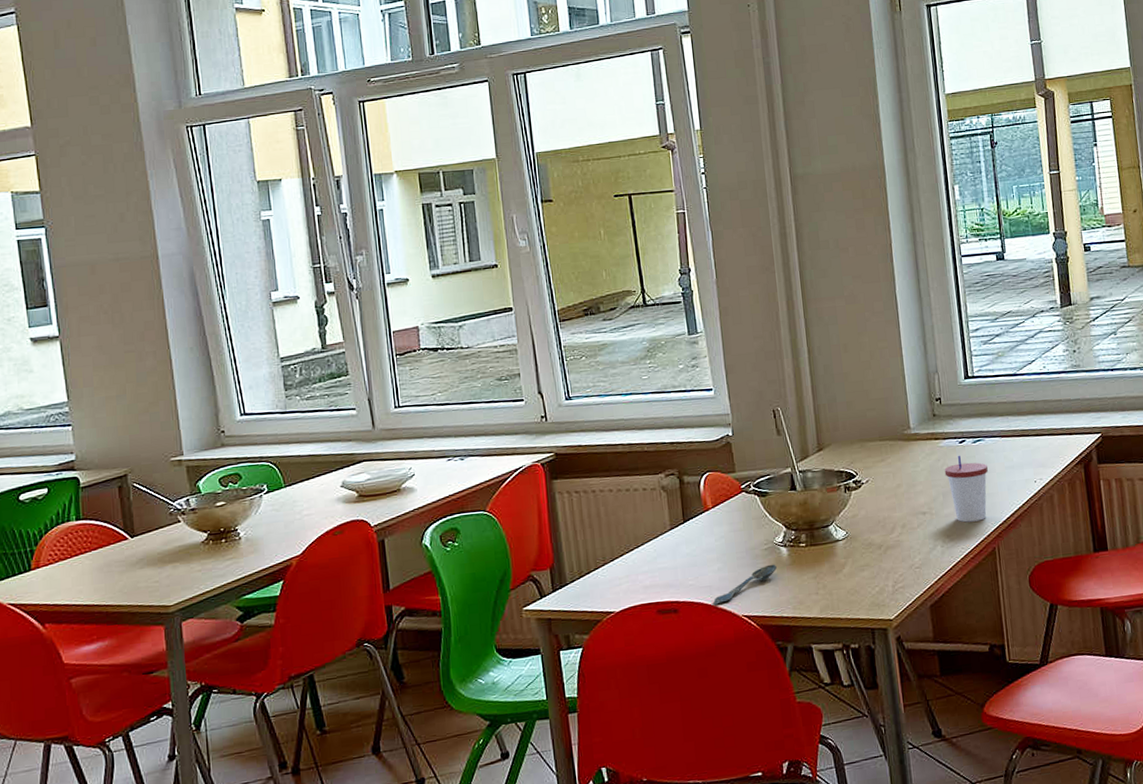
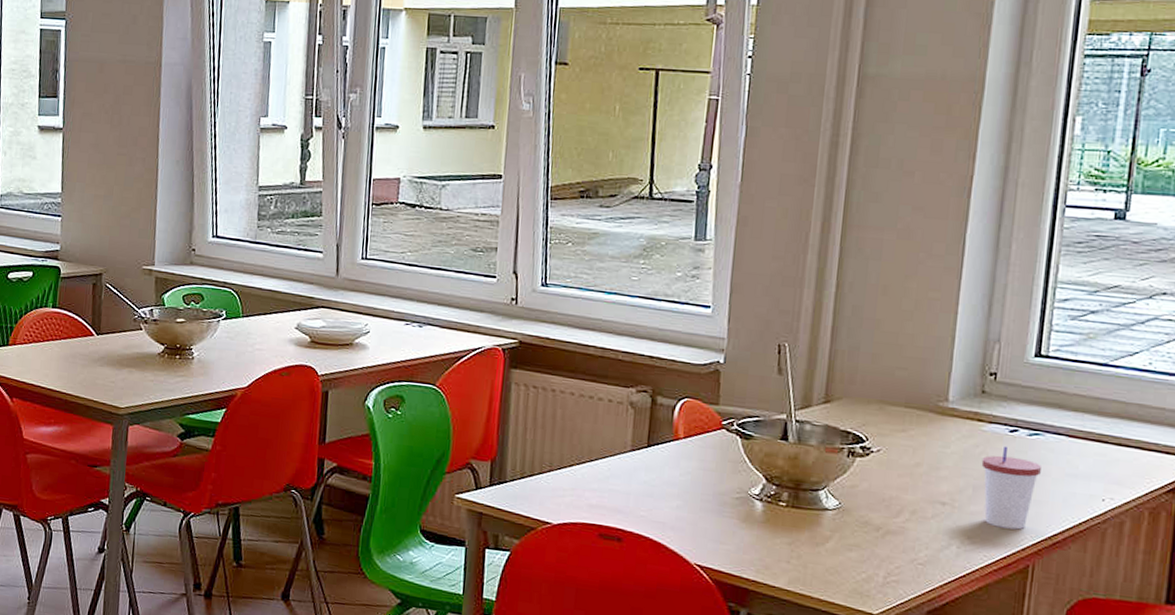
spoon: present [713,564,777,605] -> none [664,516,746,545]

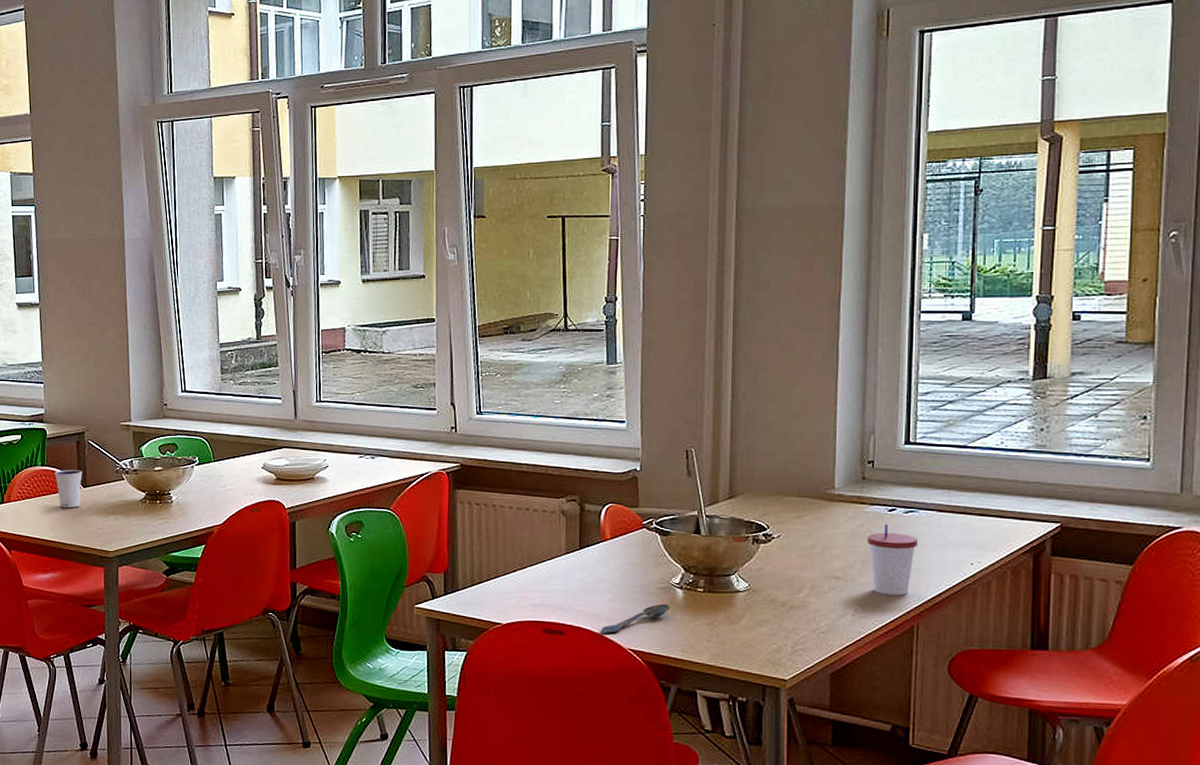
dixie cup: none [66,313,97,357] -> present [54,469,82,508]
spoon: none [664,516,746,545] -> present [600,604,670,634]

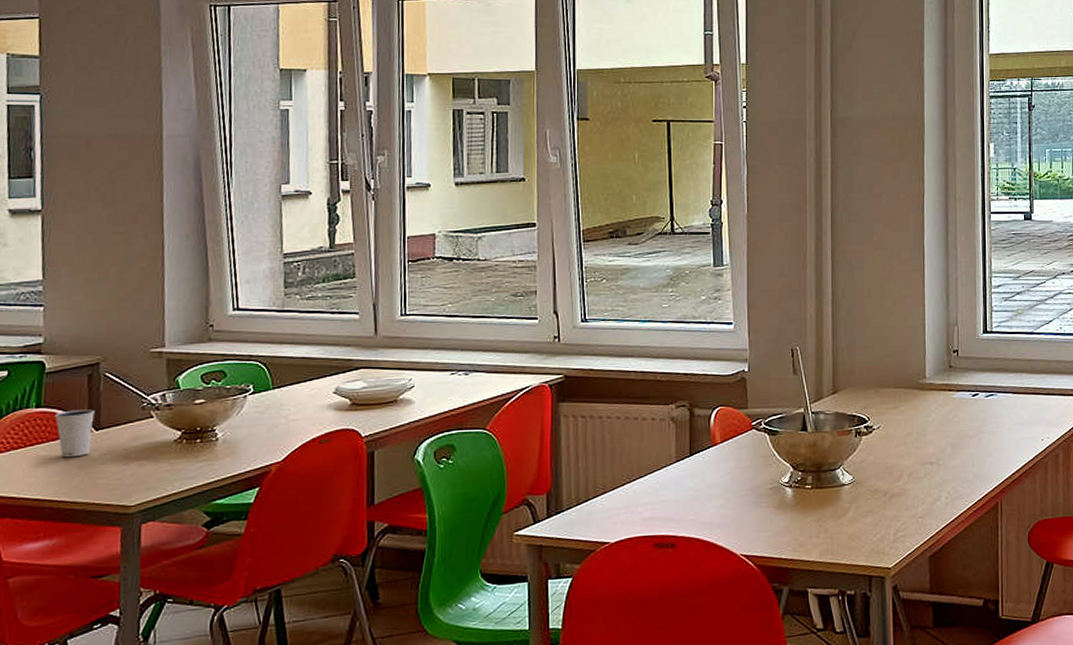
spoon: present [600,604,670,634] -> none [712,504,780,542]
cup: present [867,523,918,596] -> none [955,408,998,476]

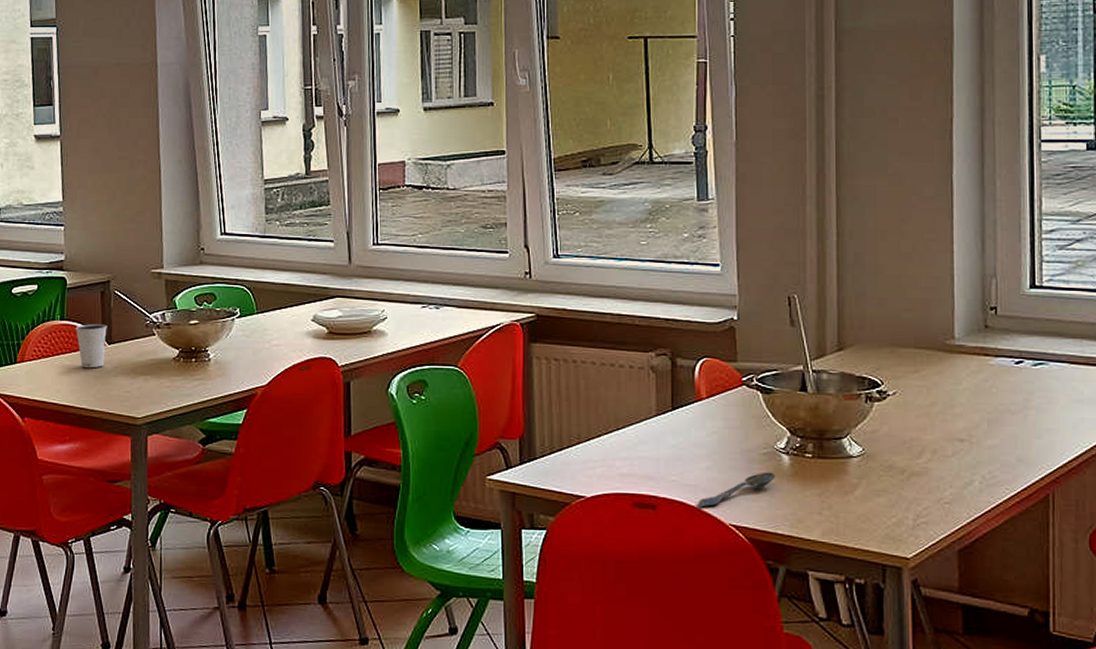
spoon: none [712,504,780,542] -> present [697,472,775,508]

